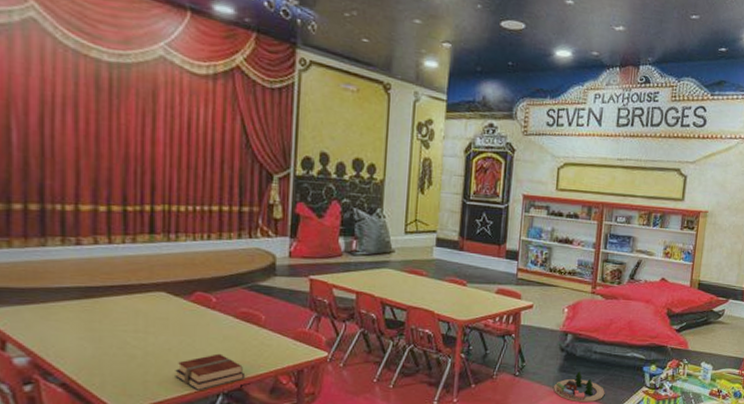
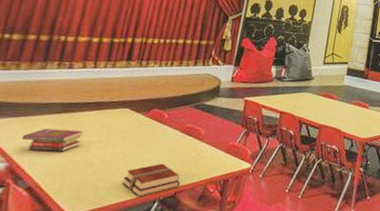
books: none [38,317,115,344] -> present [21,128,85,152]

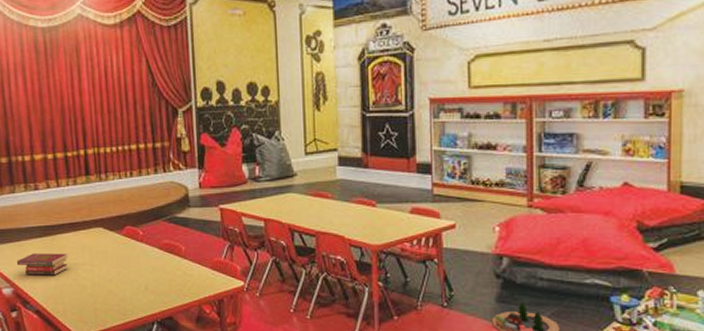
books: present [122,163,181,197] -> none [117,284,174,318]

